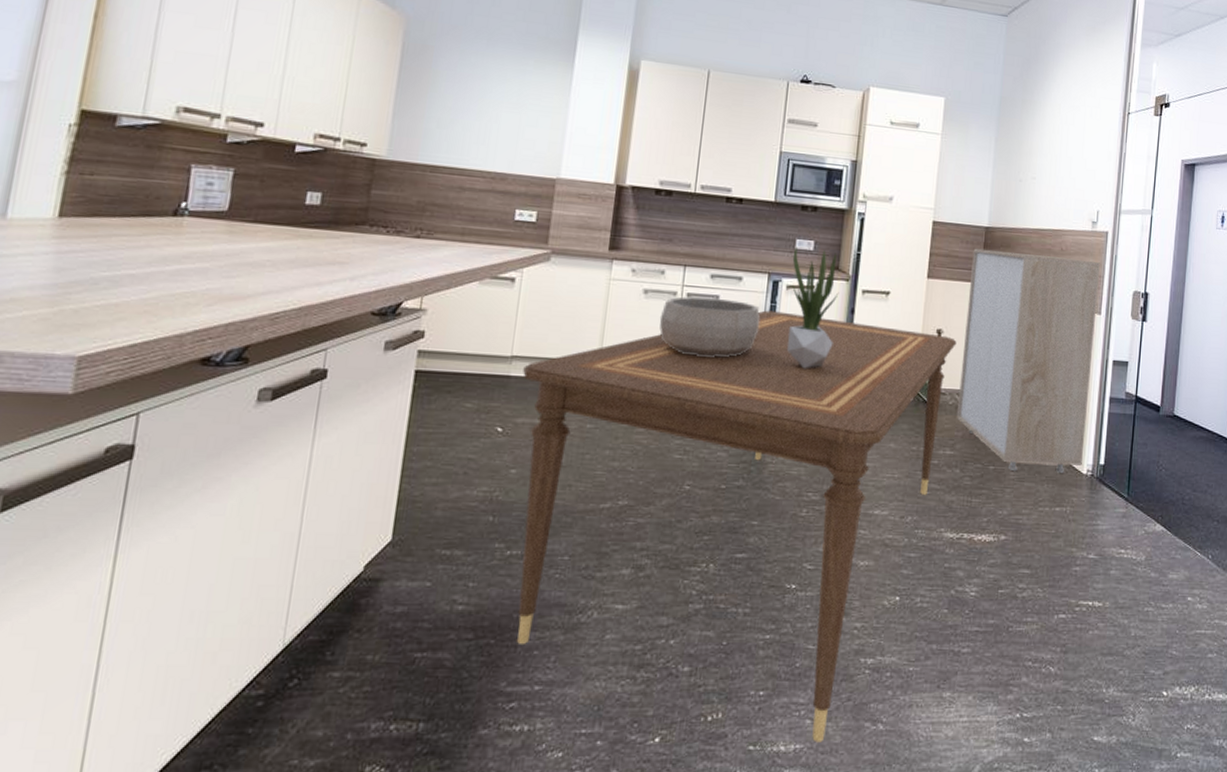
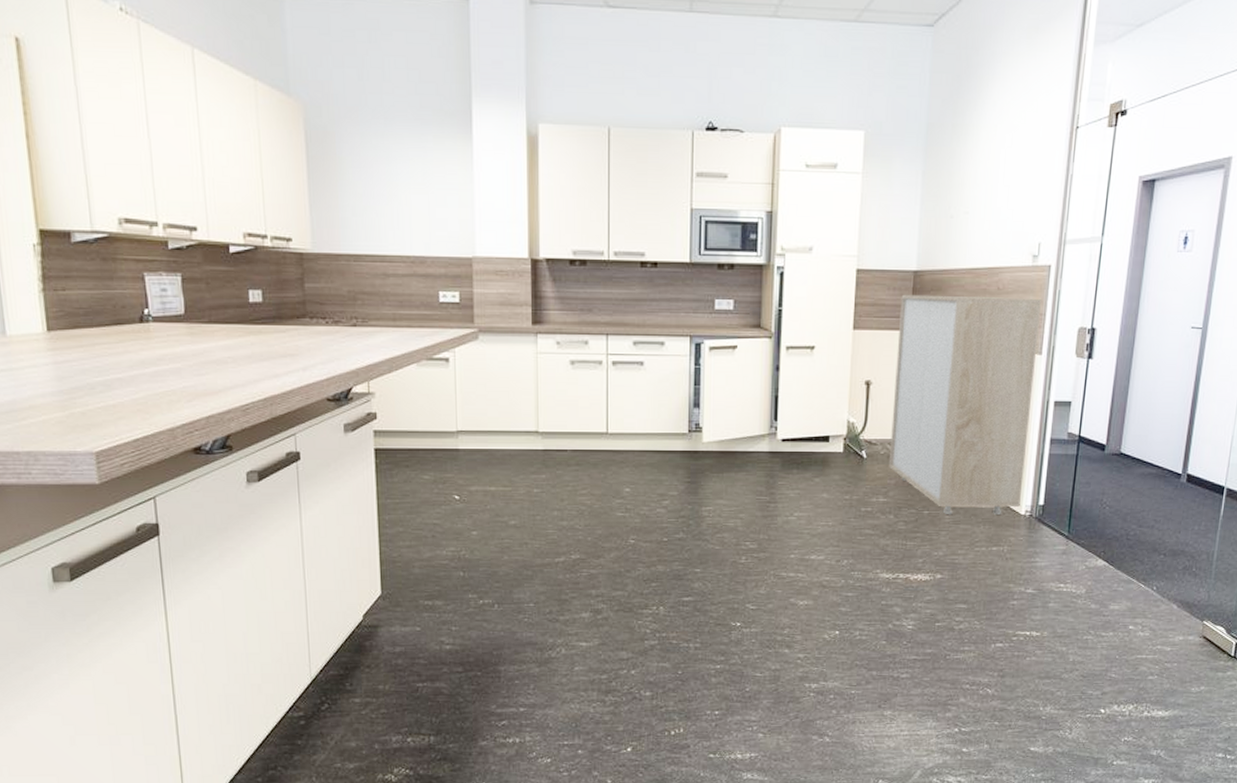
dining table: present [517,310,957,743] -> none [469,373,887,752]
decorative bowl: present [659,296,760,358] -> none [588,364,686,421]
potted plant: present [787,246,839,369] -> none [713,307,763,428]

